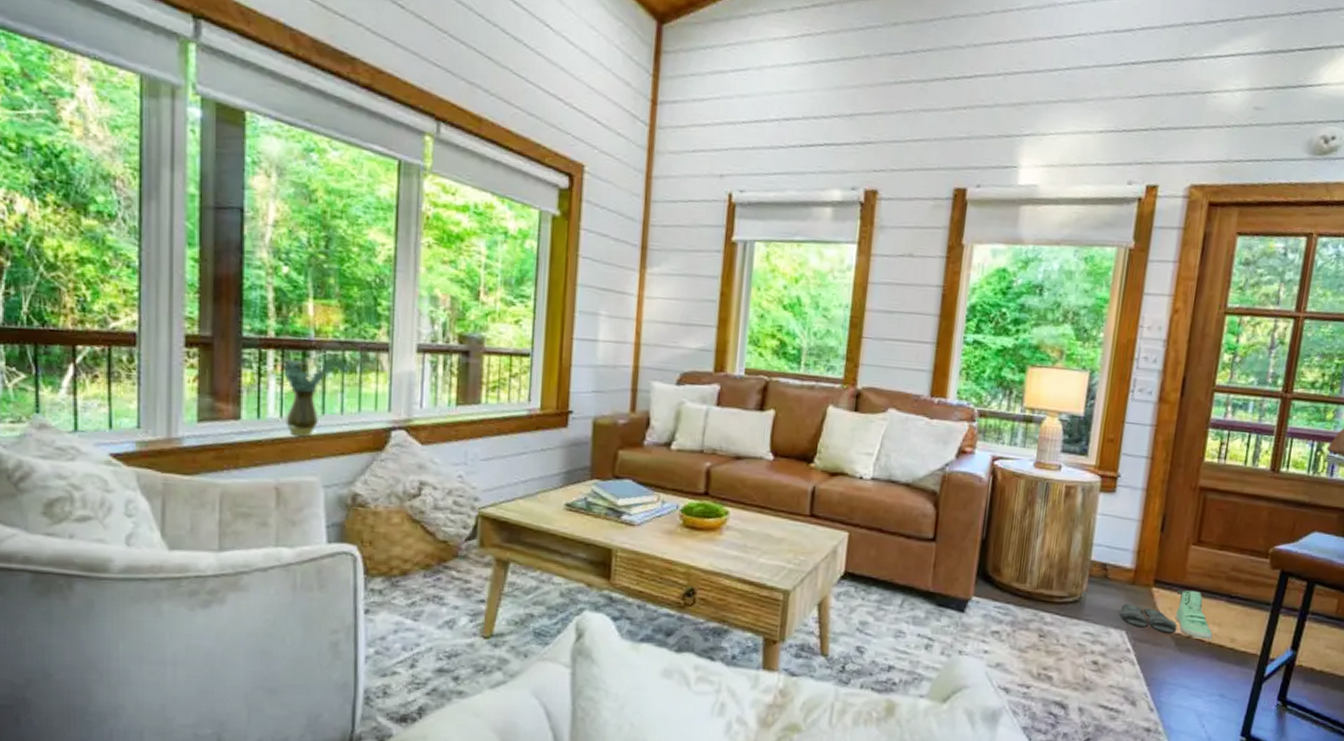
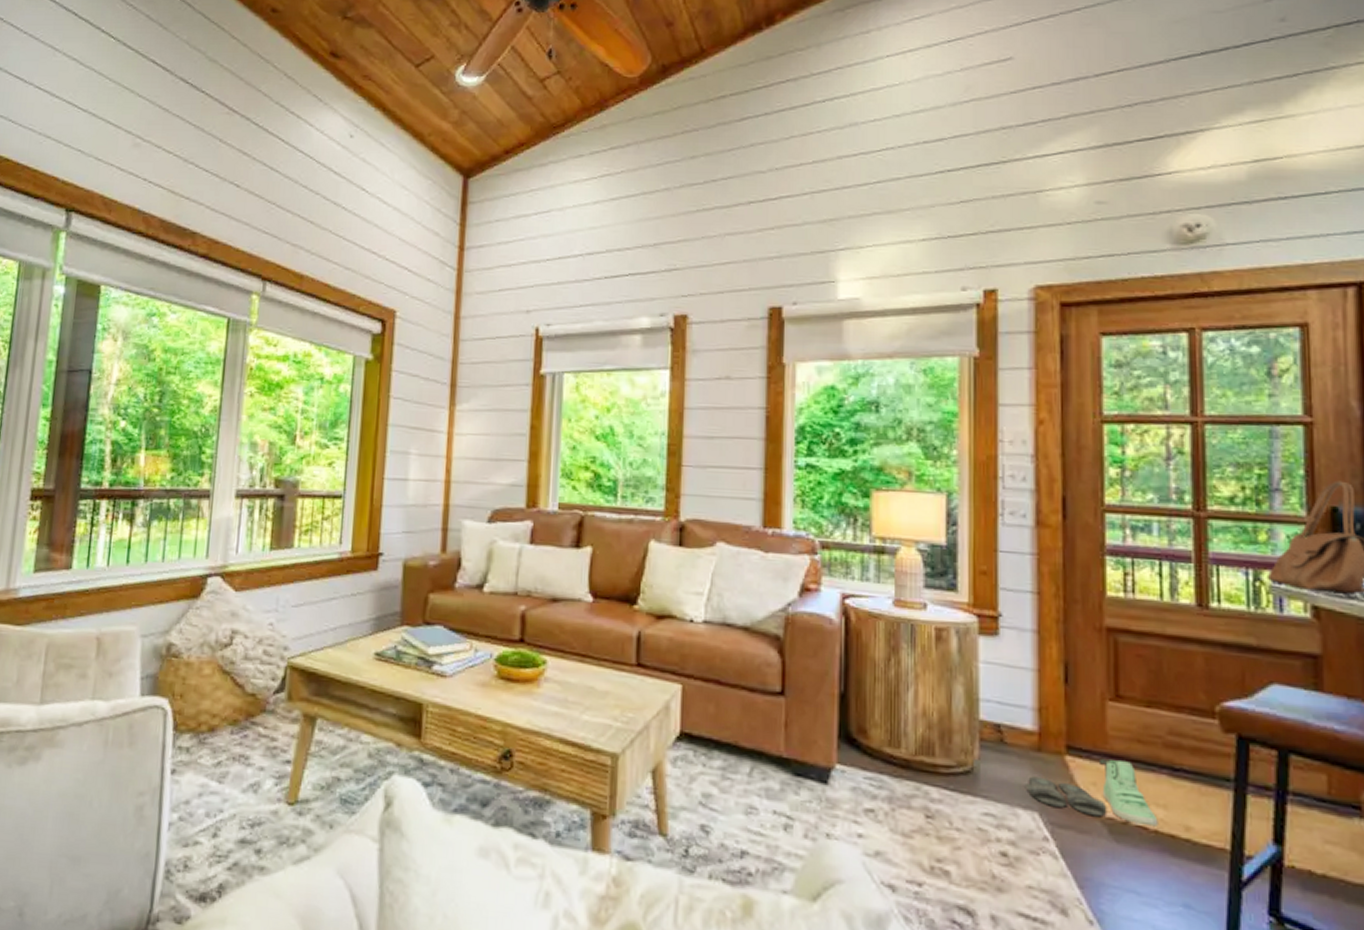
vase: present [280,357,324,437] -> none [111,507,150,585]

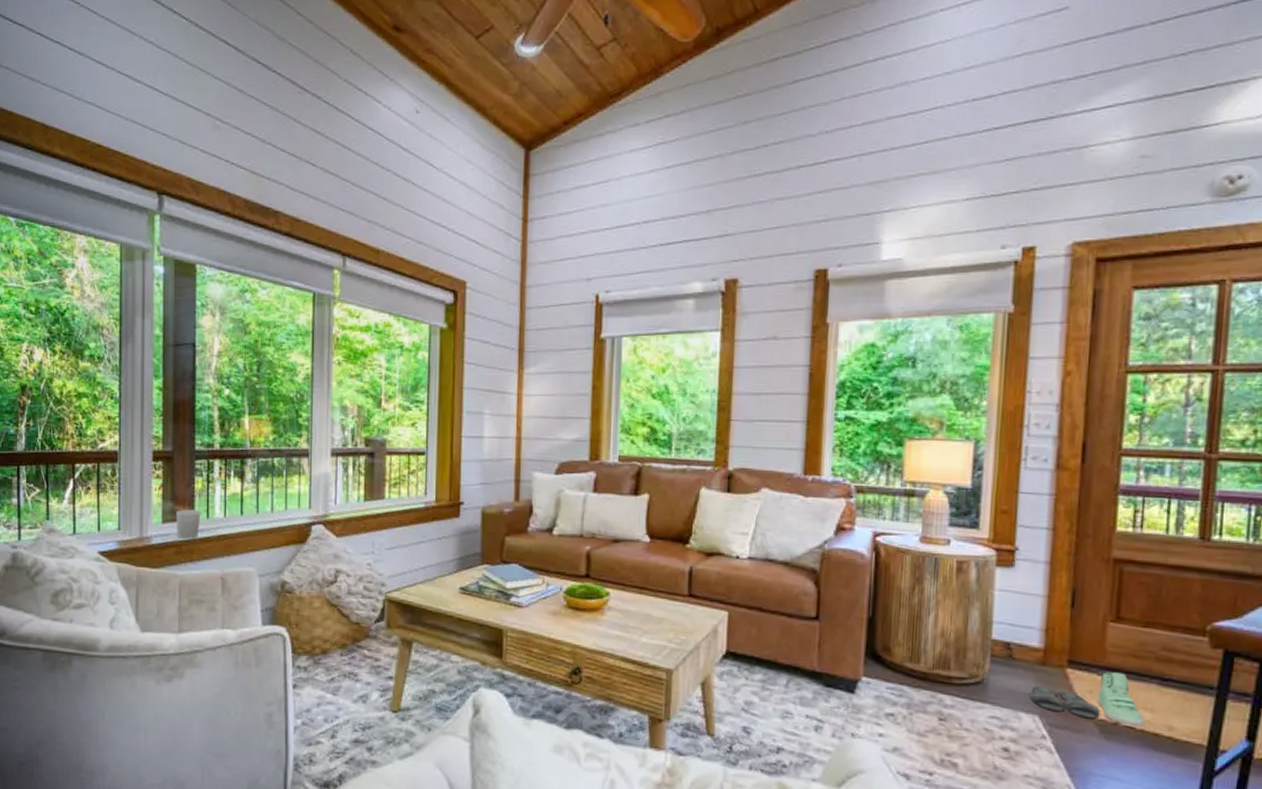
candle holder: none [49,556,81,592] -> present [176,509,201,539]

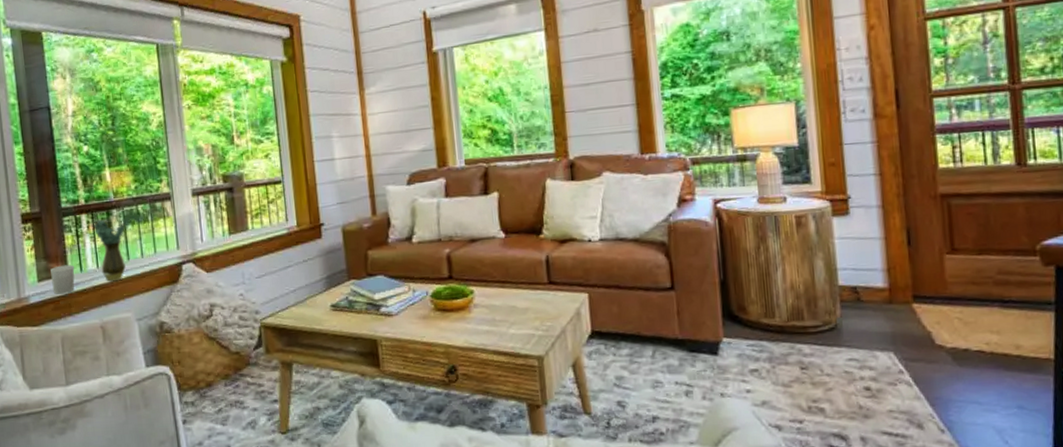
vase: none [224,465,258,533] -> present [91,218,126,282]
slippers: present [1028,685,1101,719] -> none [880,323,951,349]
sneaker: present [1095,670,1145,727] -> none [940,301,993,350]

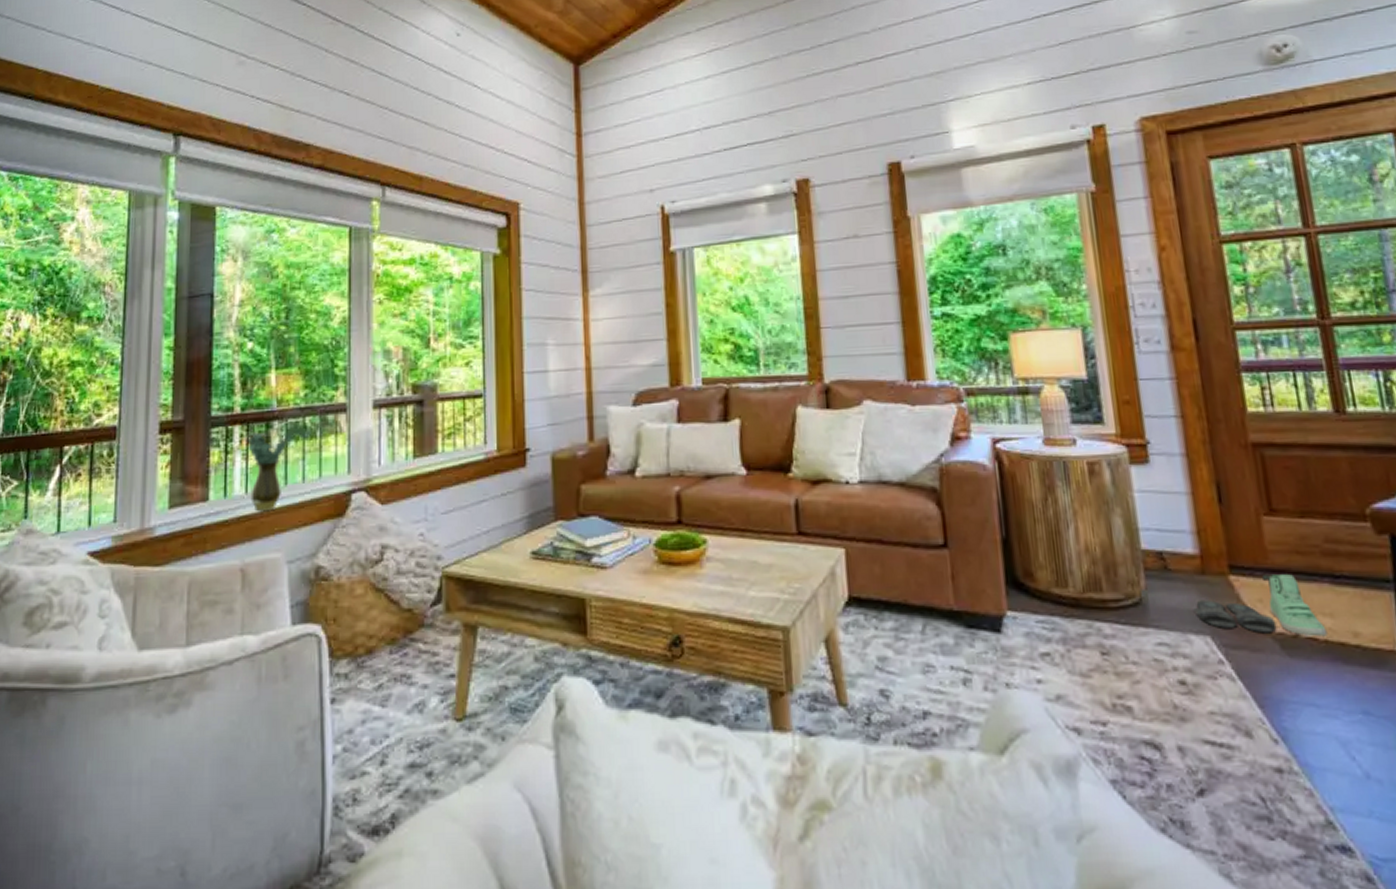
candle holder: present [50,264,75,295] -> none [186,488,217,526]
slippers: none [880,323,951,349] -> present [1193,599,1277,634]
sneaker: none [940,301,993,350] -> present [1261,573,1328,637]

